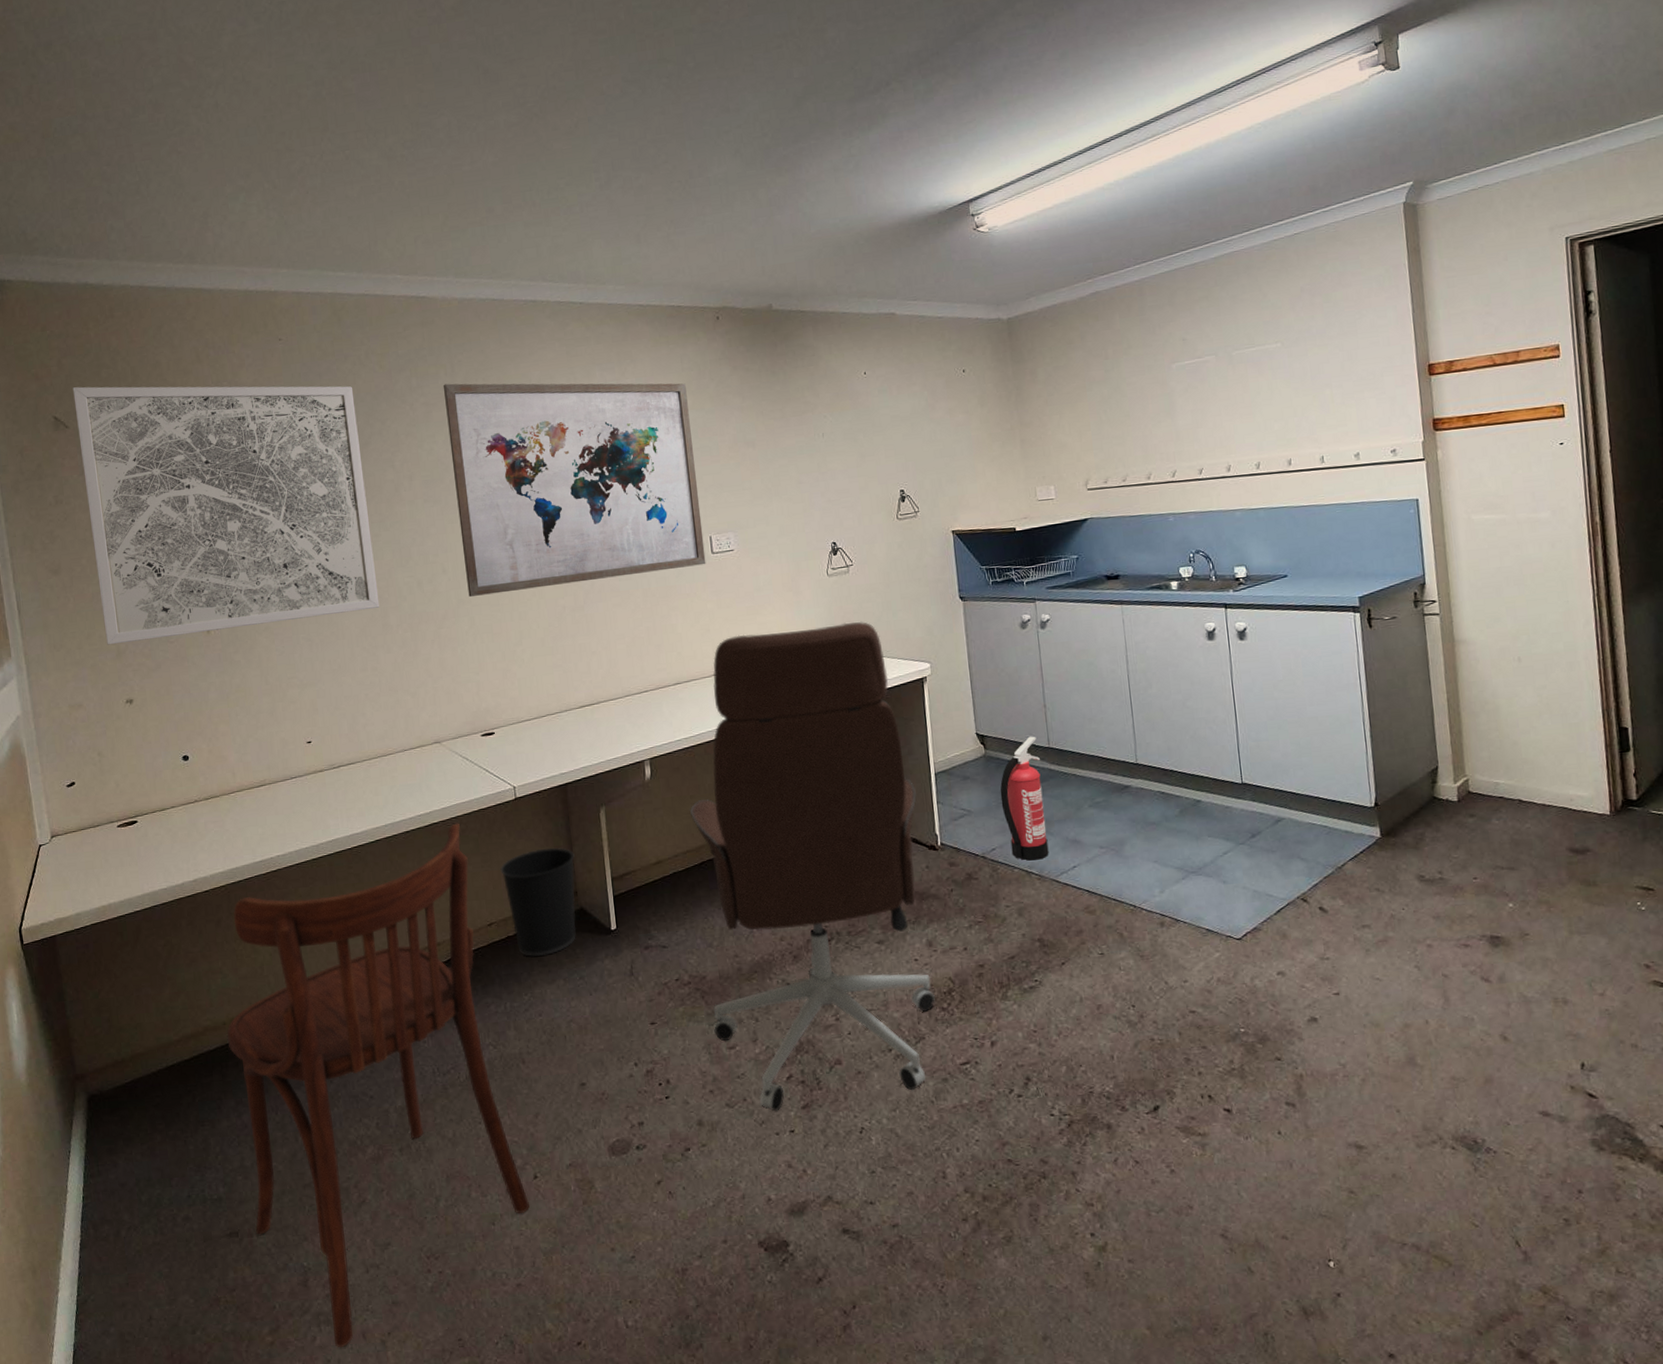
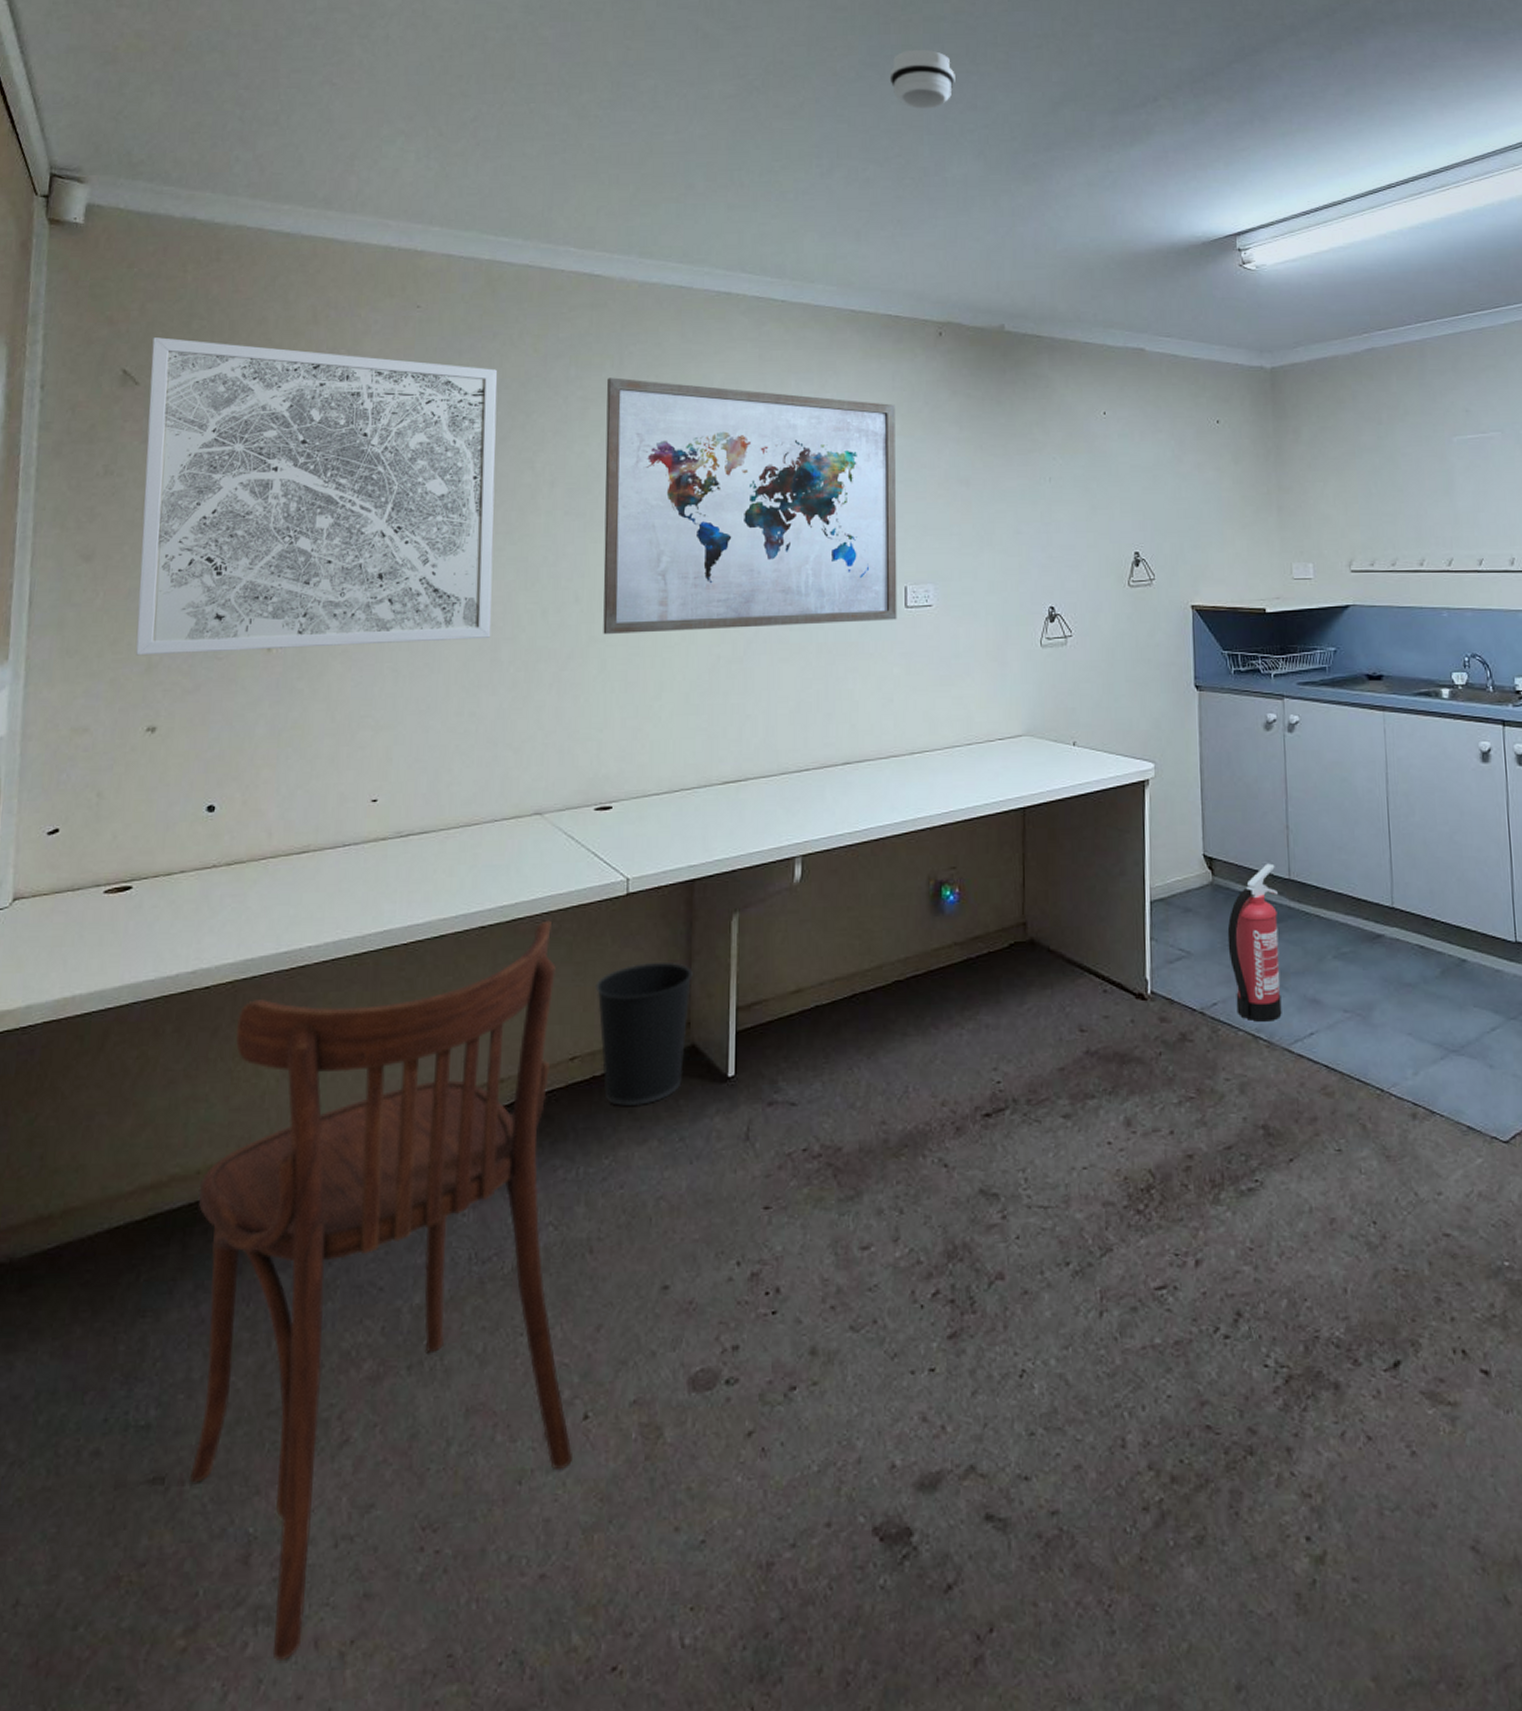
smoke detector: none [649,60,708,117] -> present [889,49,955,109]
office chair: present [689,621,936,1112] -> none [844,704,1131,1341]

